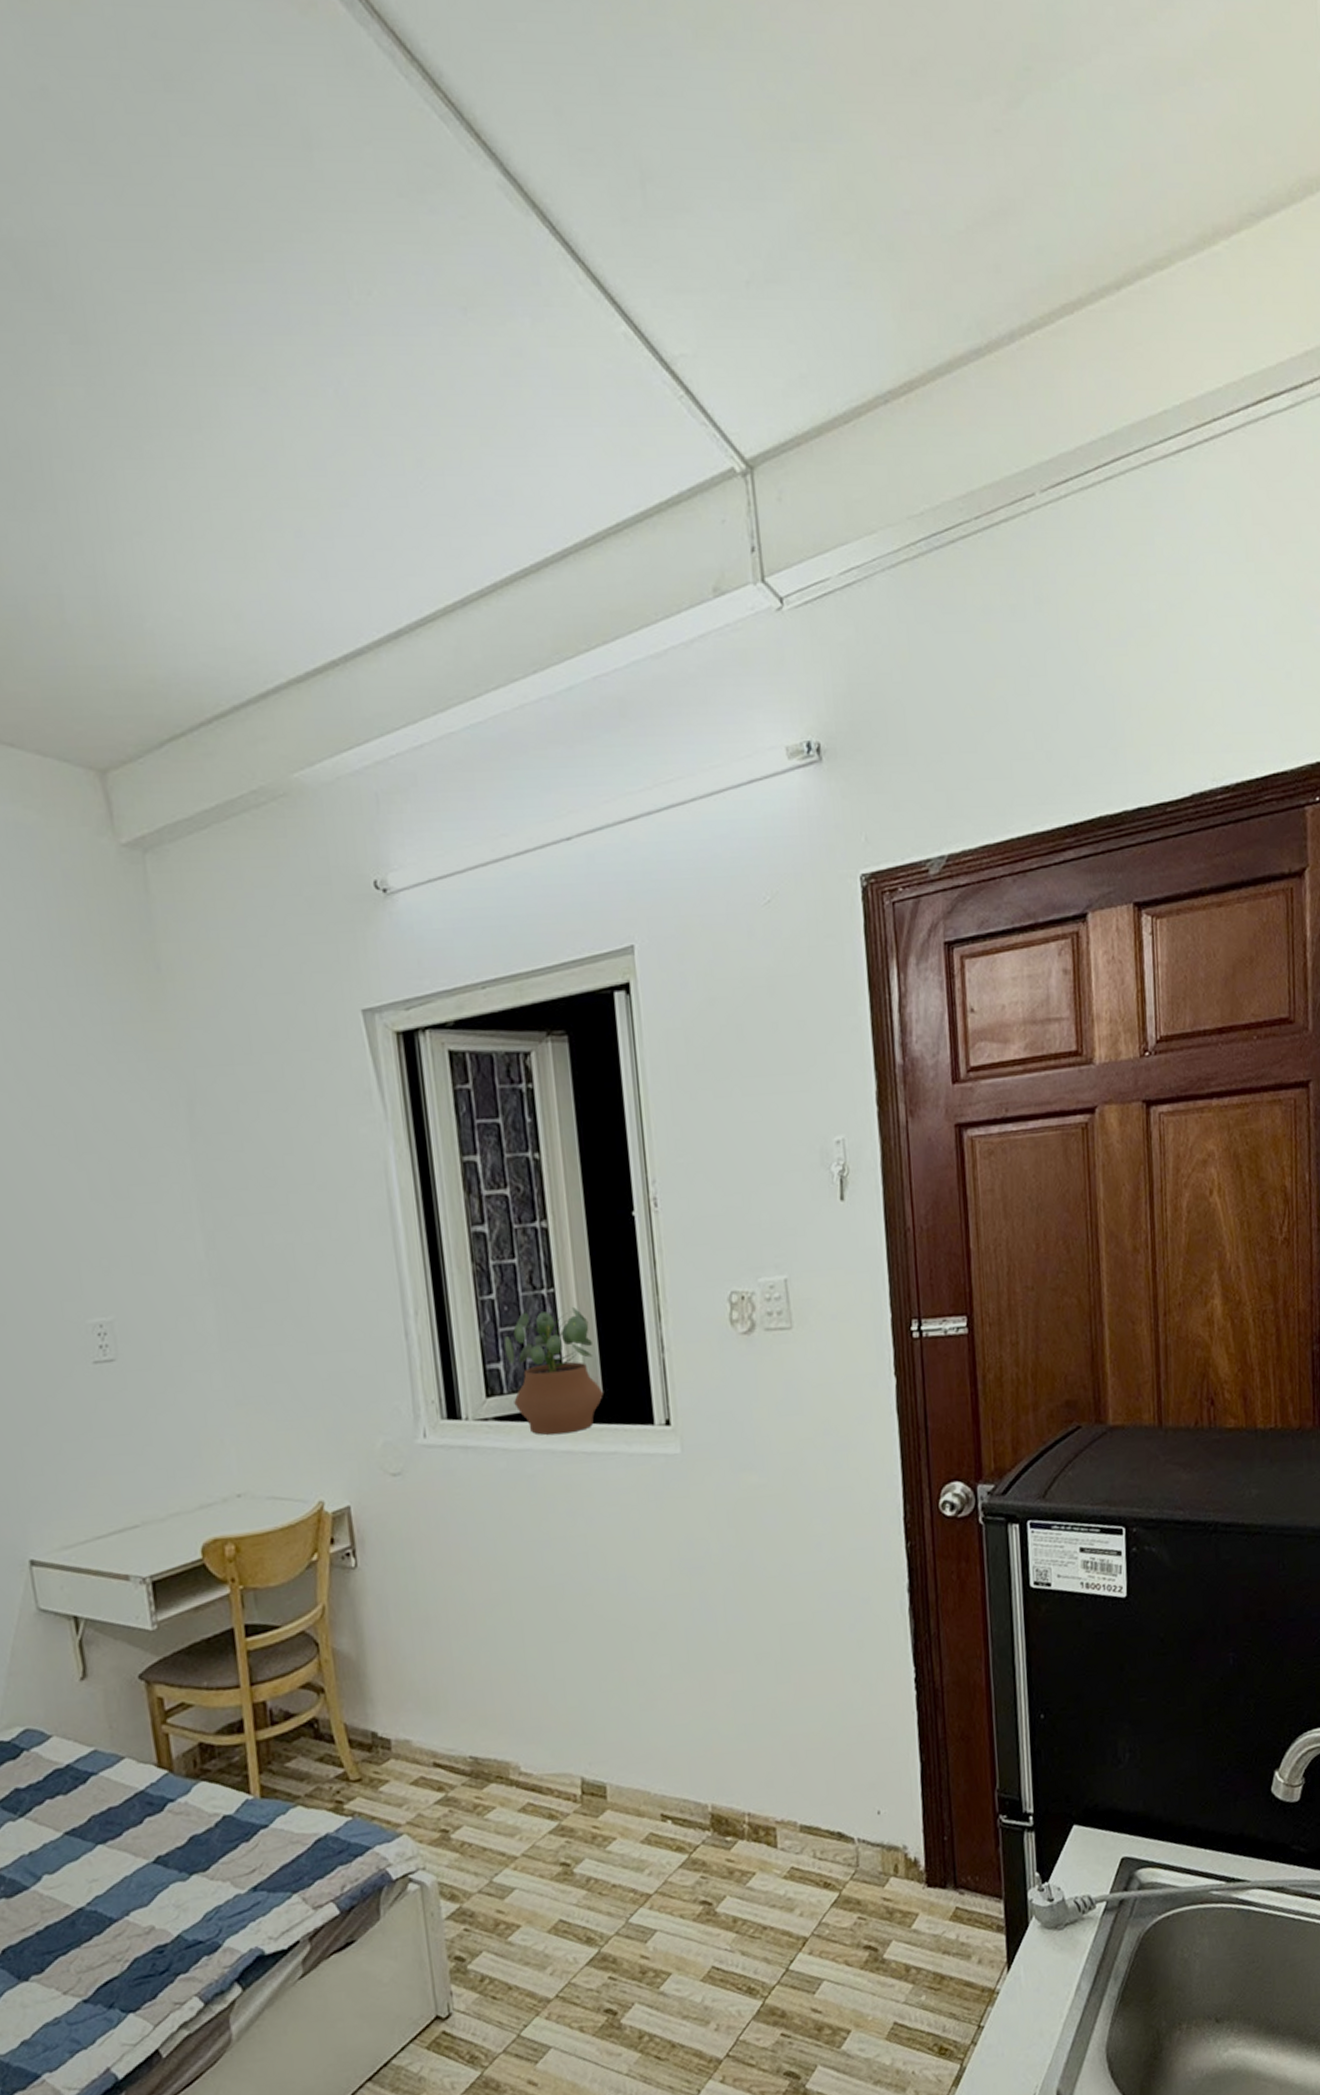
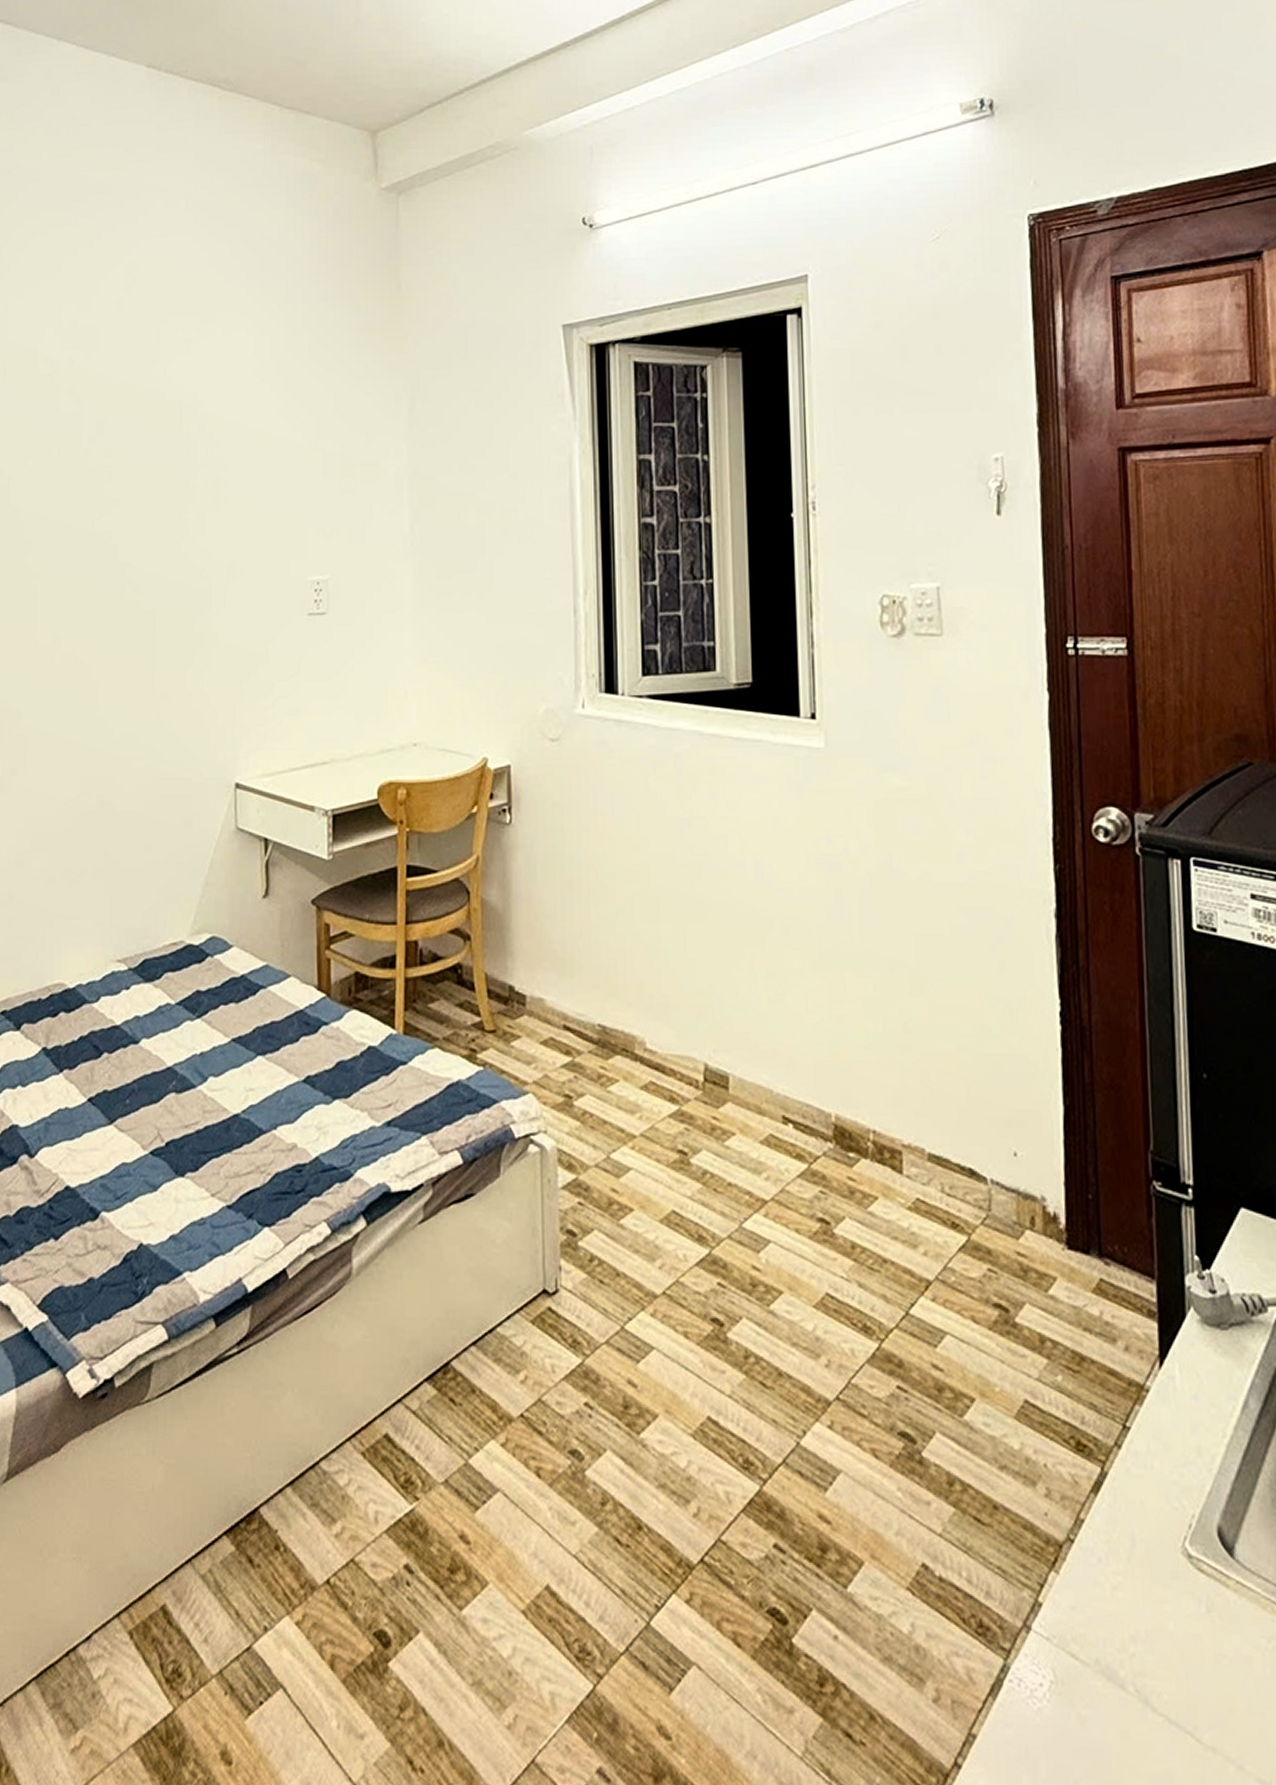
potted plant: present [504,1306,603,1435] -> none [662,597,752,718]

